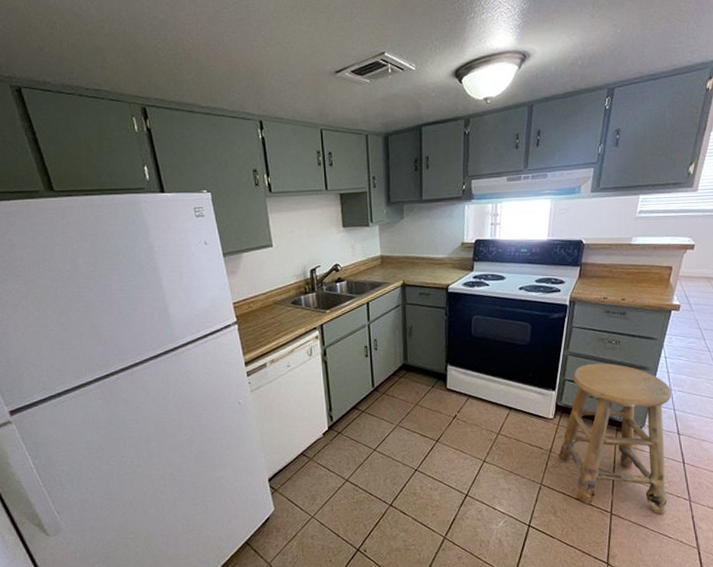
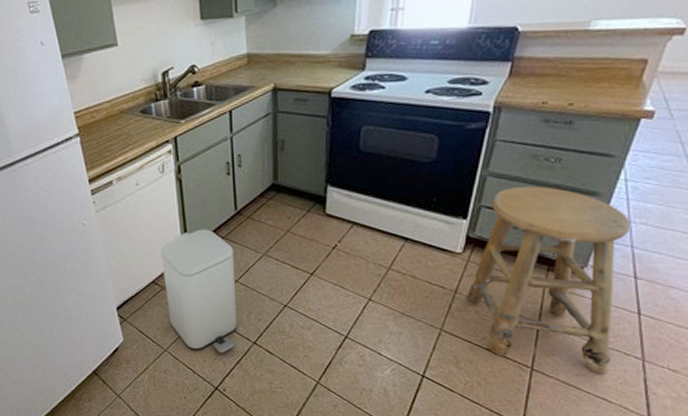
pedal bin: none [309,404,376,517] -> present [161,229,238,354]

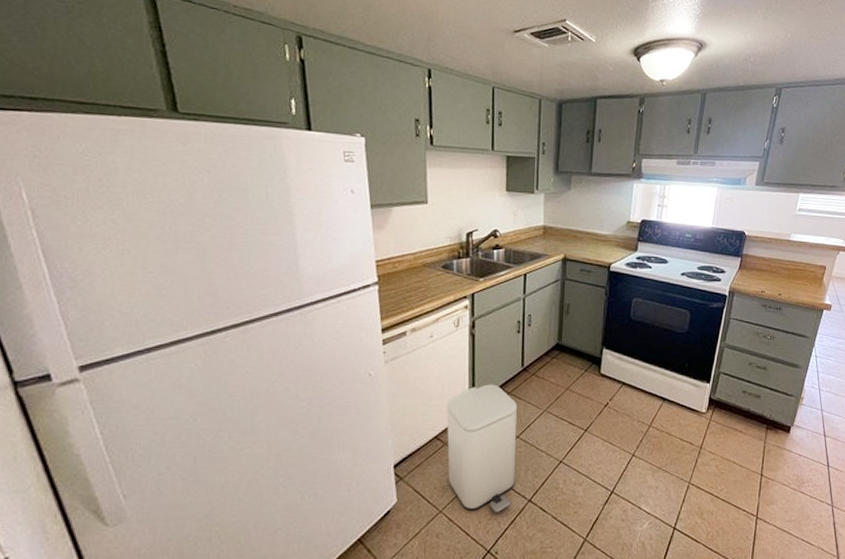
step stool: present [467,186,631,374] -> none [710,358,820,519]

